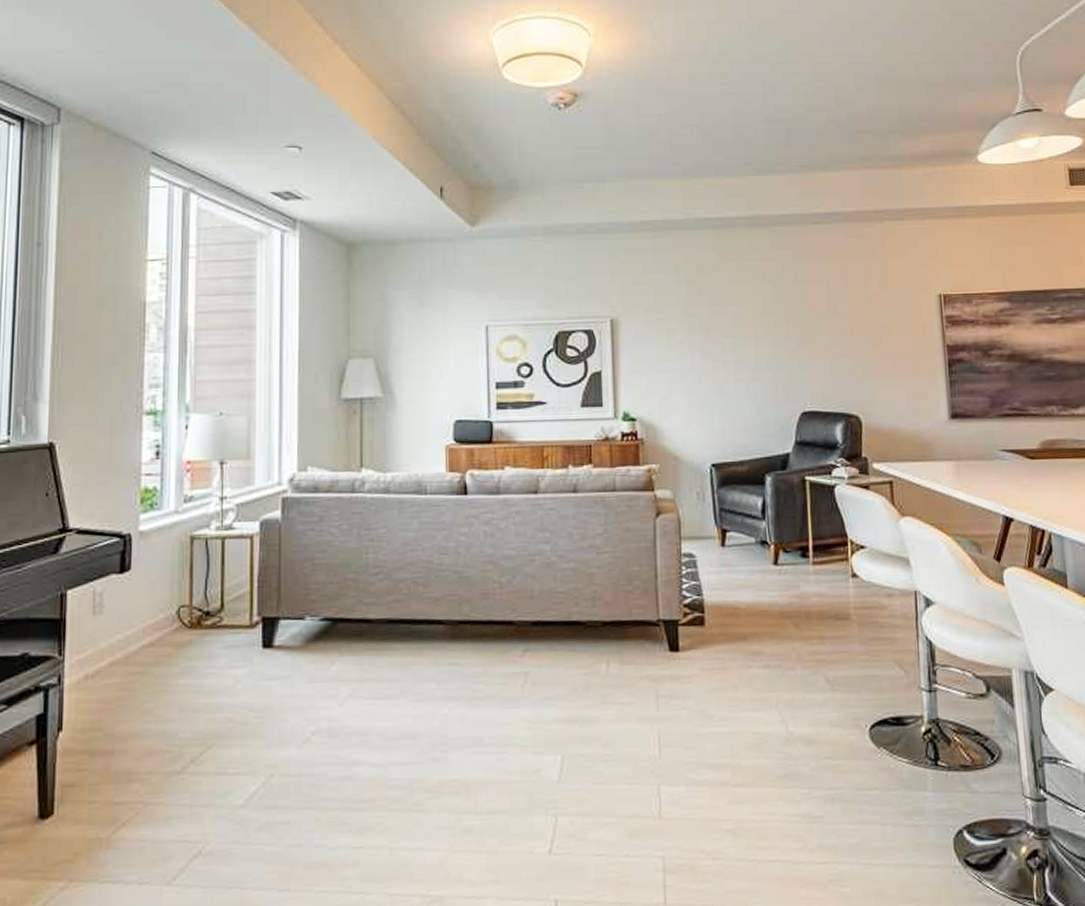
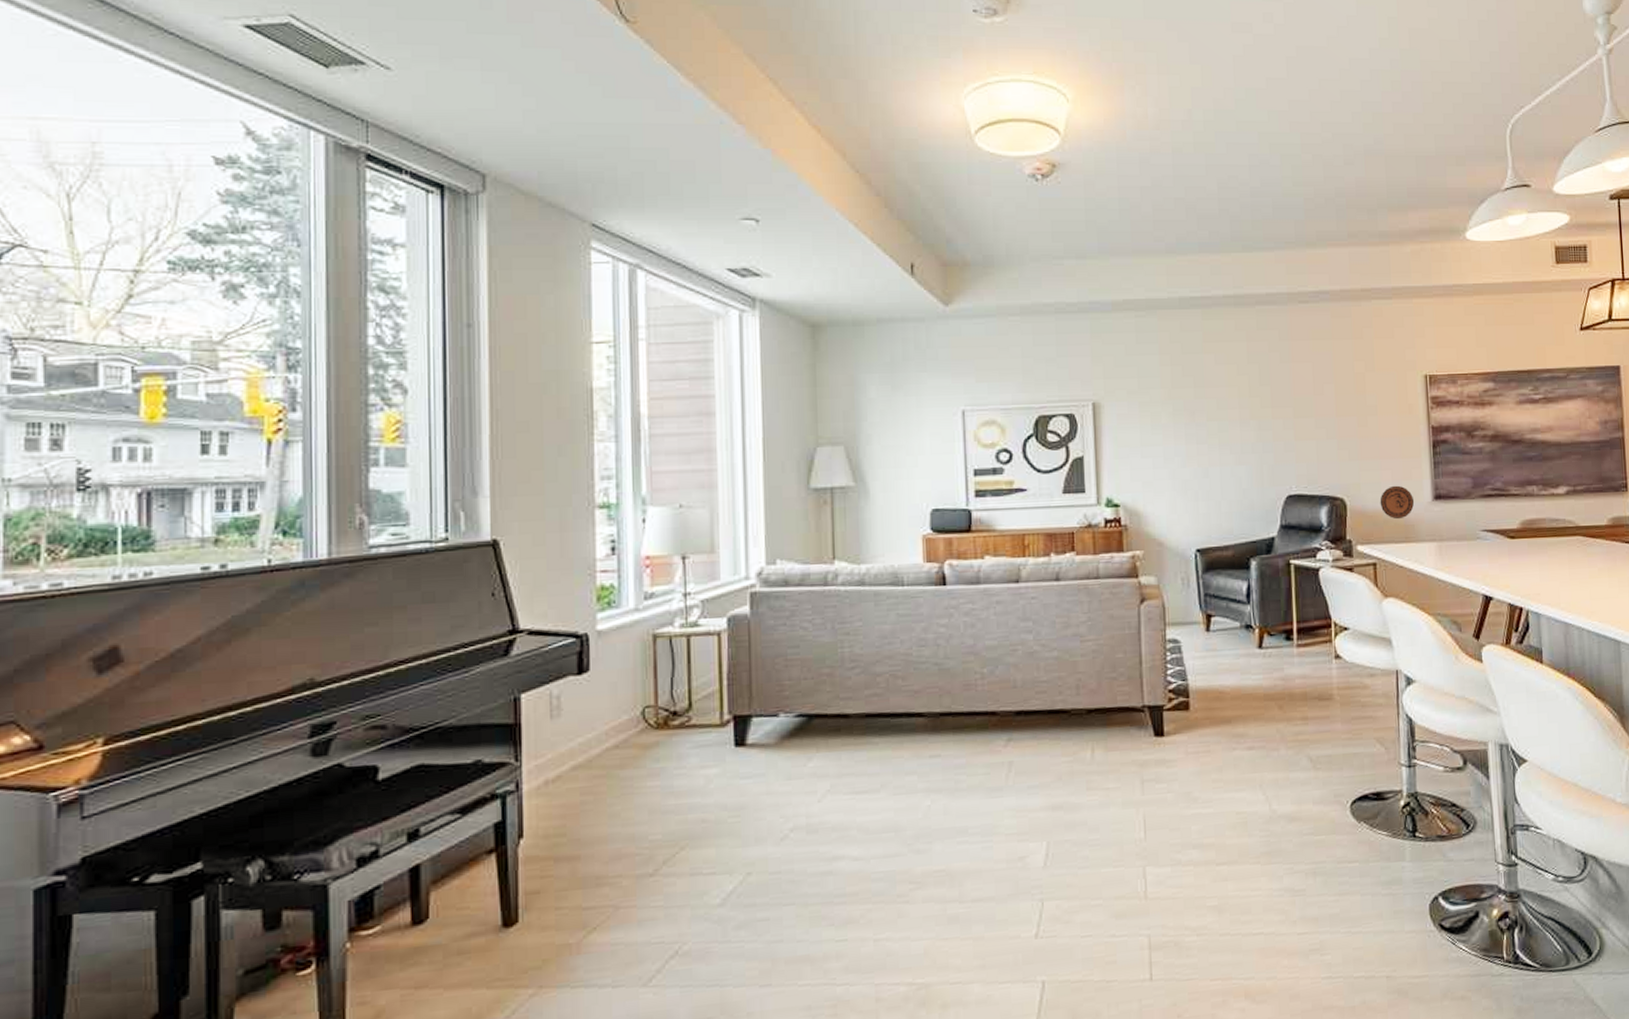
decorative plate: none [895,403,930,438] -> present [1380,485,1414,520]

